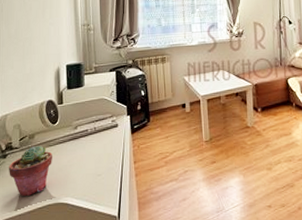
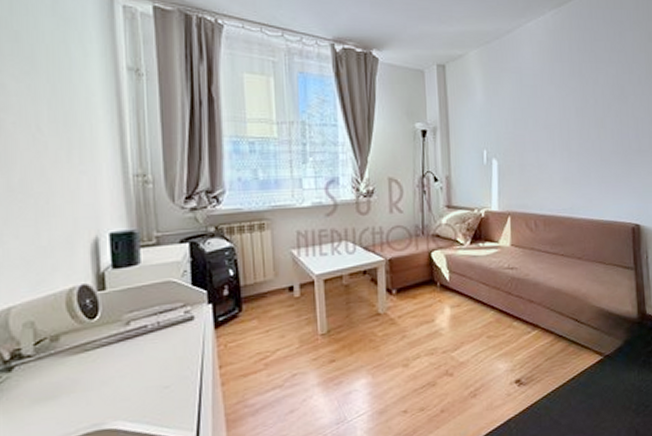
potted succulent: present [9,146,52,196] -> none [17,351,91,425]

